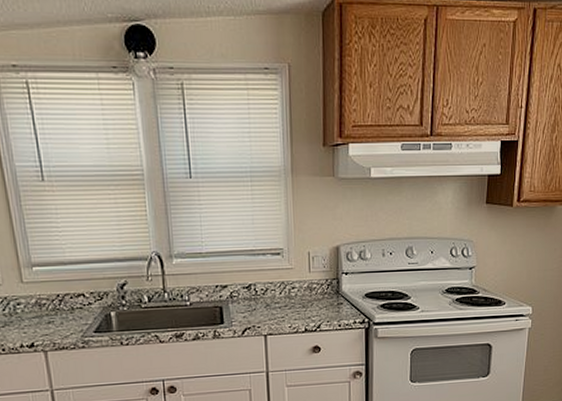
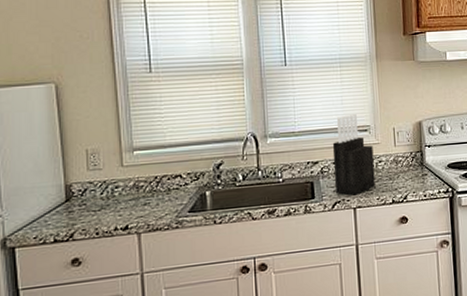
knife block: none [242,234,288,322] -> present [332,113,376,195]

